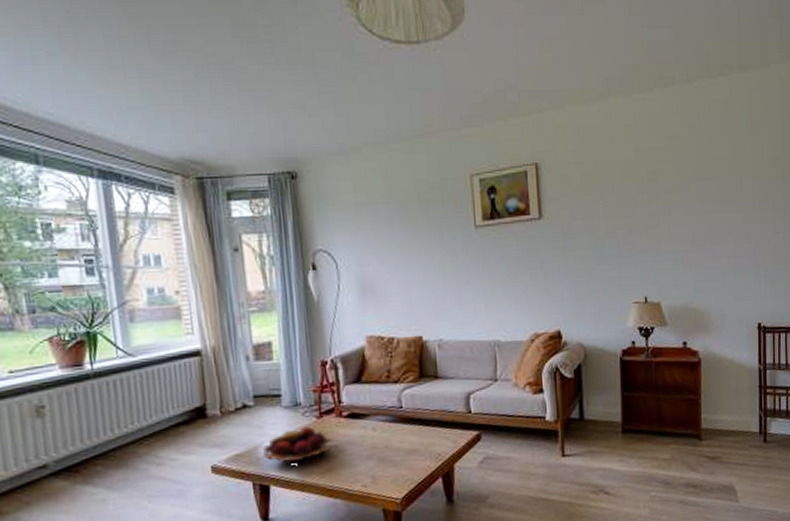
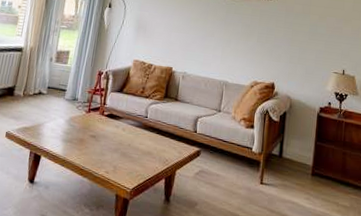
fruit basket: present [262,425,333,466] -> none [42,116,93,146]

